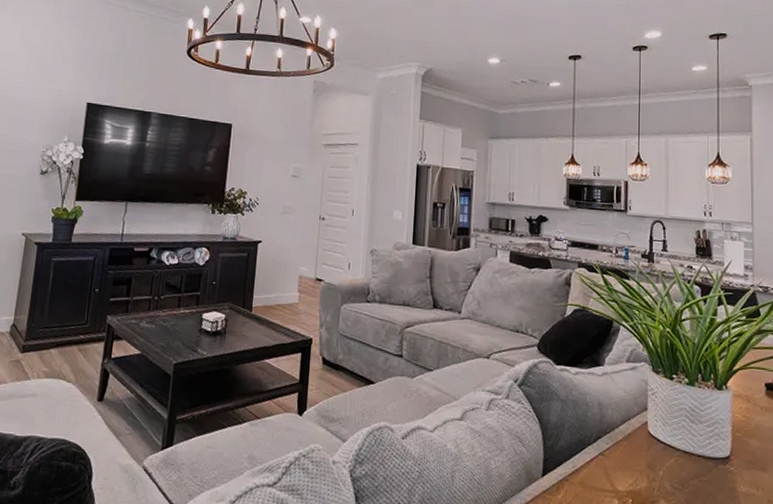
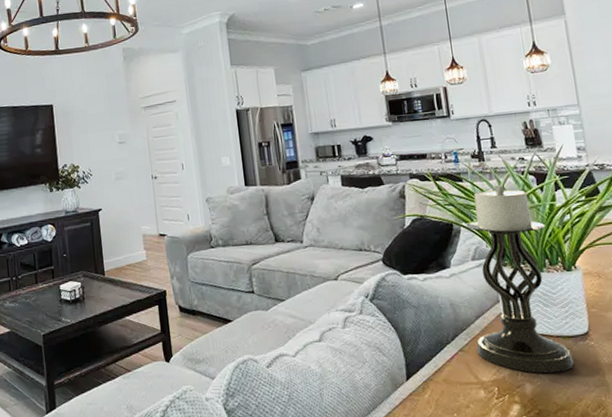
candle holder: none [617,290,711,495] -> present [466,185,574,374]

